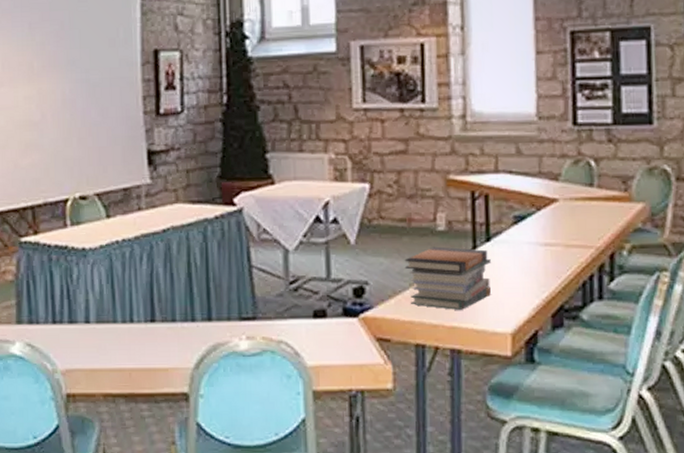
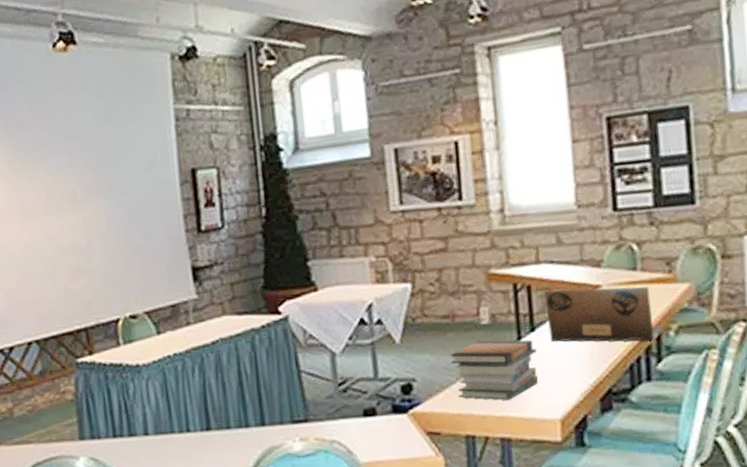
laptop: none [502,200,618,260] -> present [544,286,664,342]

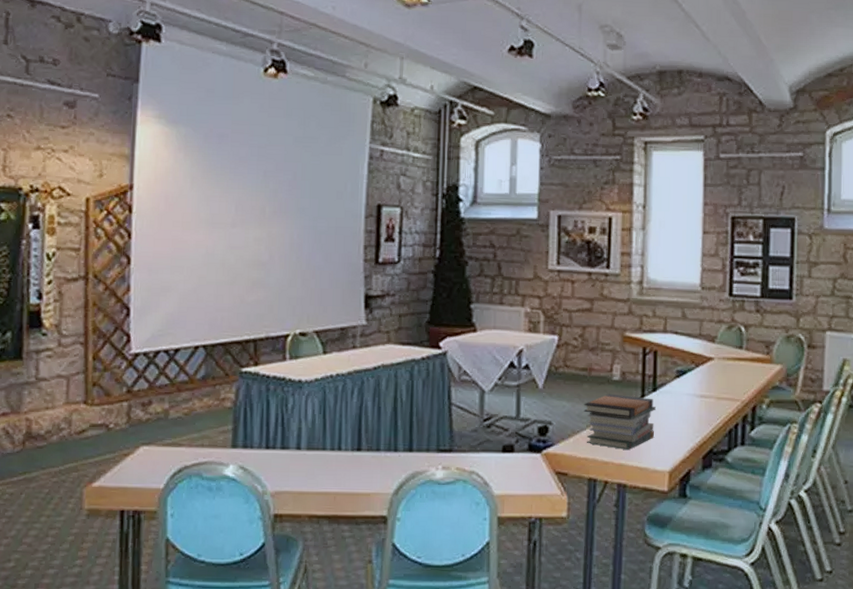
laptop: present [544,286,664,342] -> none [667,356,759,411]

